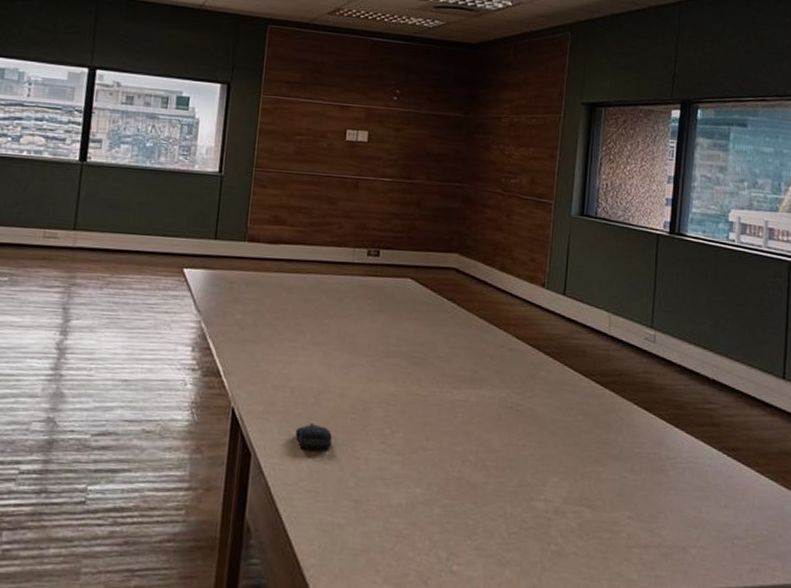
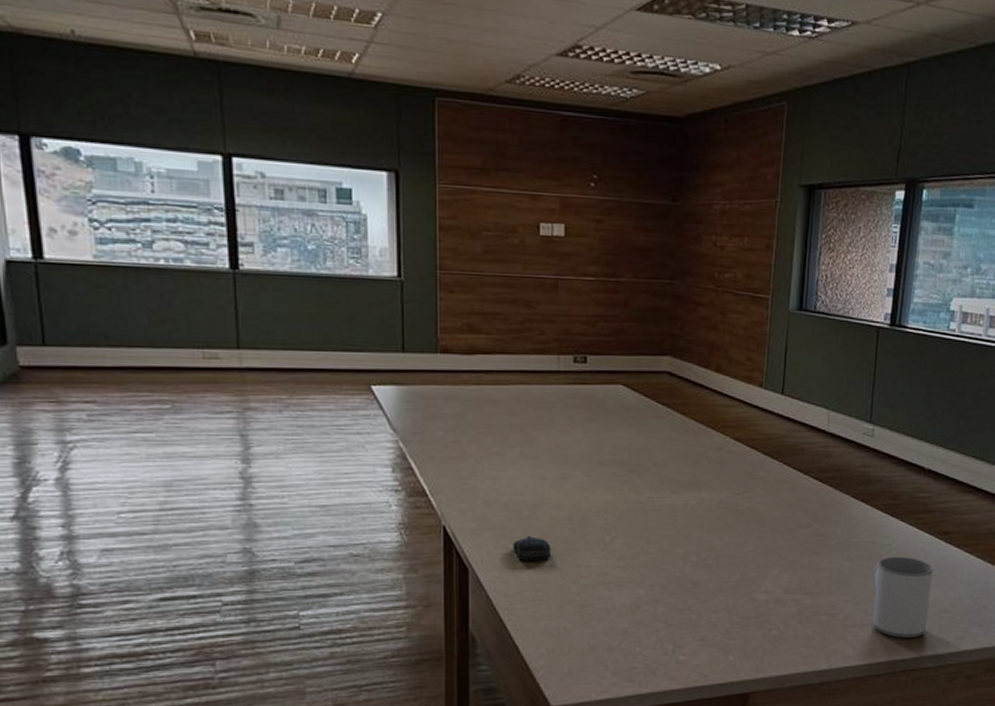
mug: none [657,472,722,566] -> present [872,557,933,638]

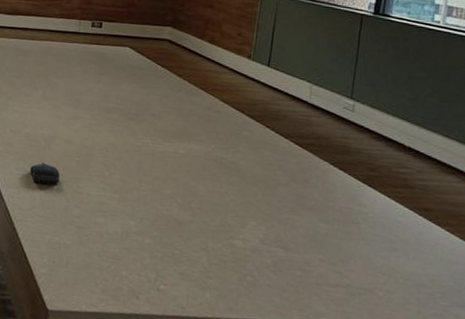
mug: present [872,557,933,638] -> none [346,224,411,307]

